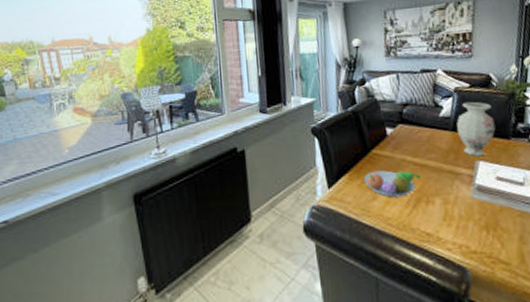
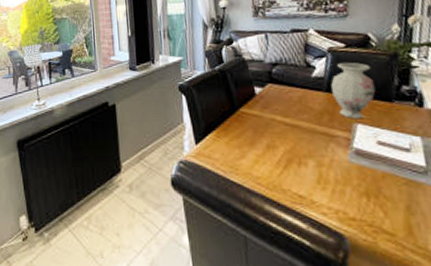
fruit bowl: present [363,170,421,198] -> none [231,129,292,157]

